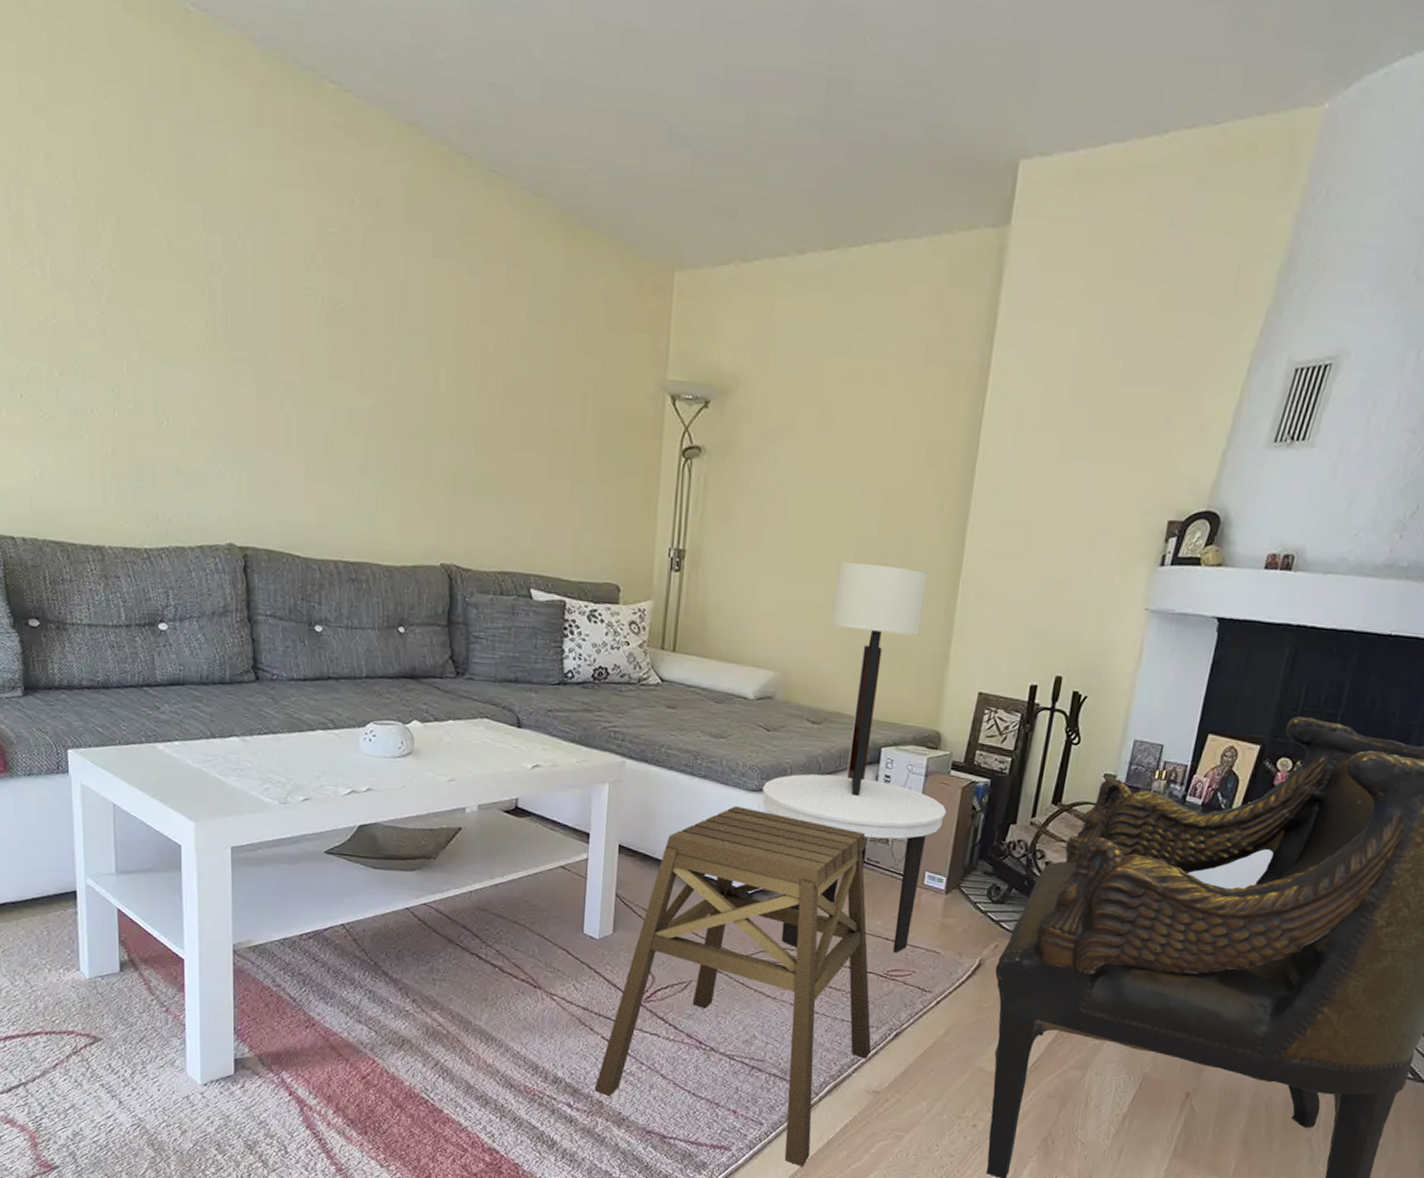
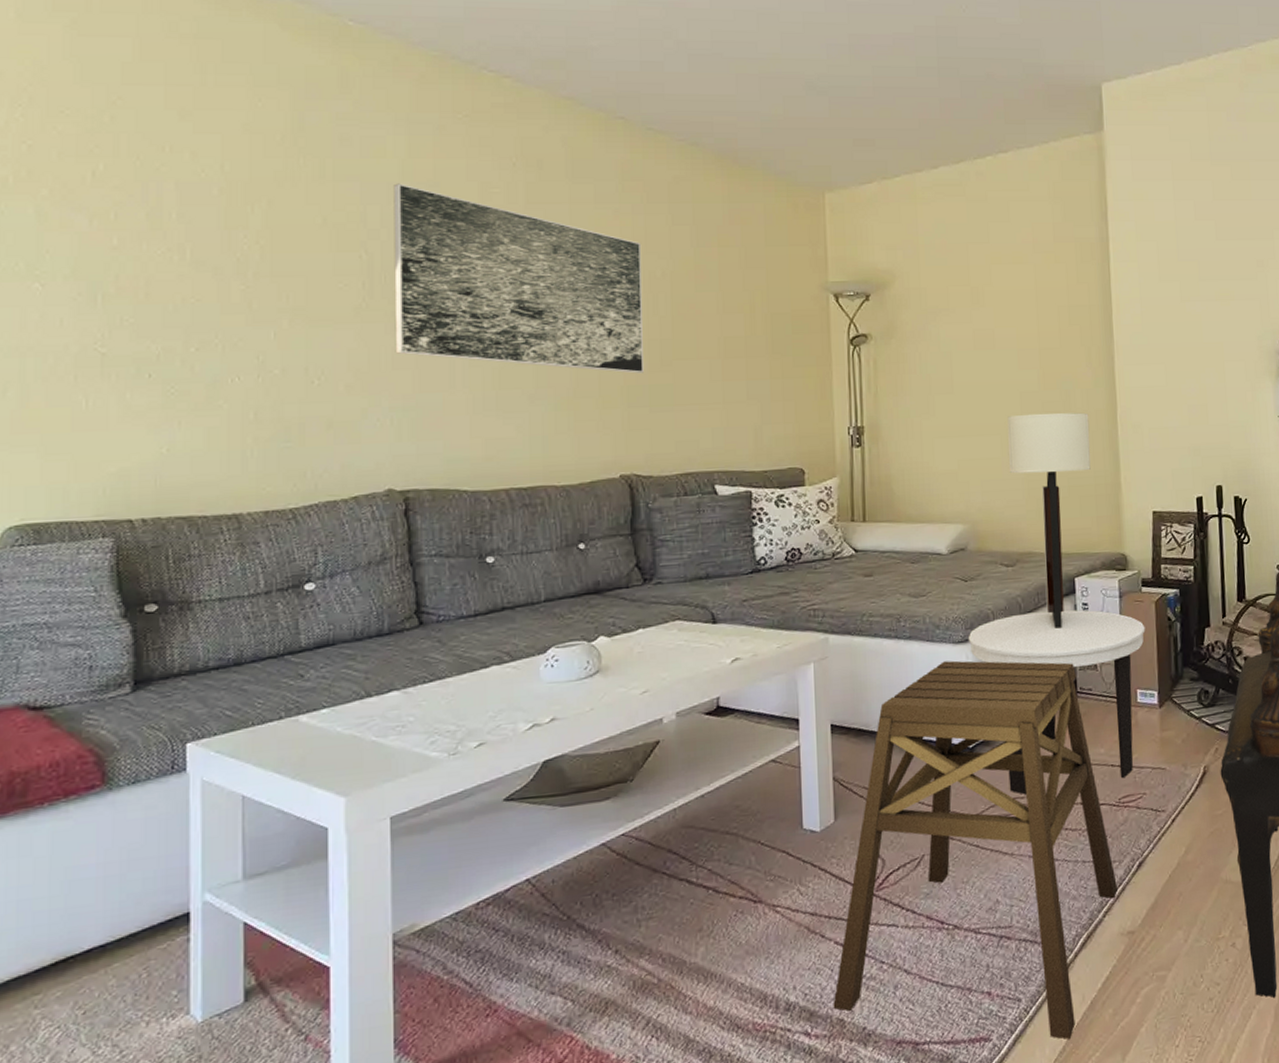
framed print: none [234,211,476,458] -> present [393,183,644,374]

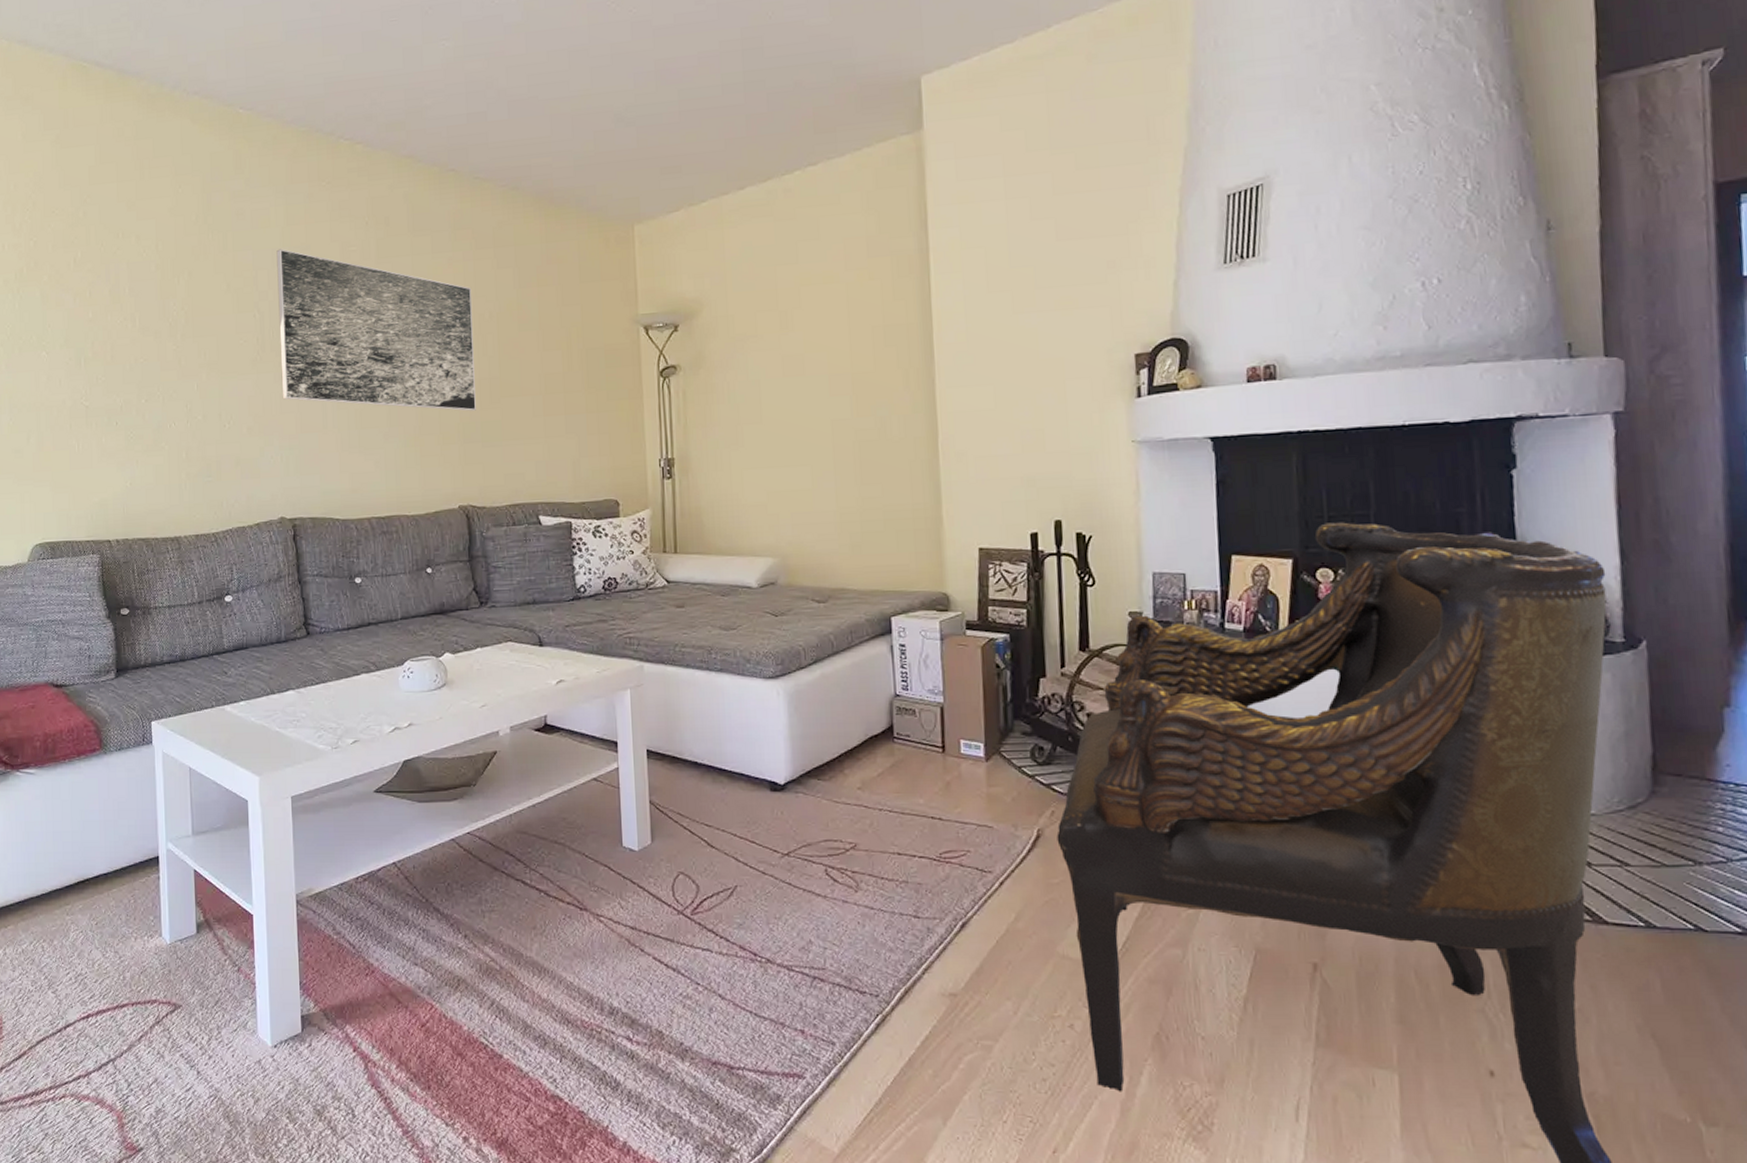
stool: present [833,660,1118,1039] -> none [652,696,938,1092]
side table: present [968,609,1146,795] -> none [778,650,970,838]
table lamp: present [1007,412,1091,629] -> none [818,440,909,669]

